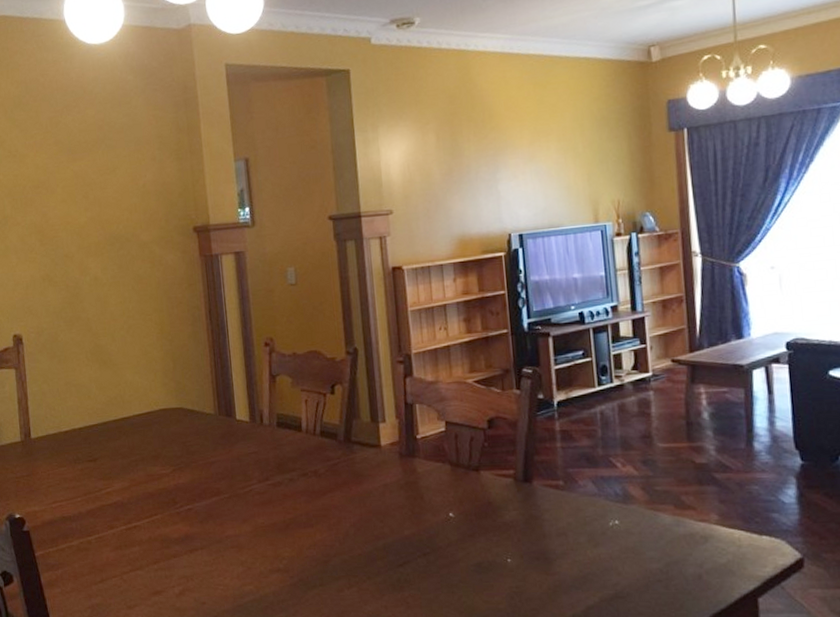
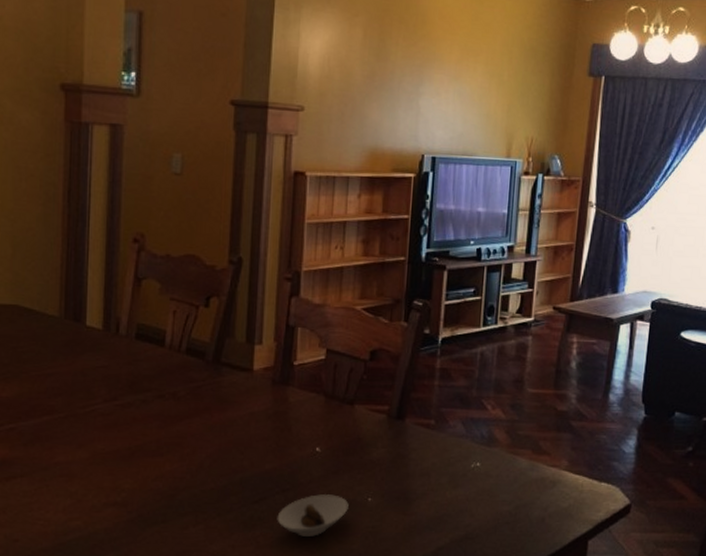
saucer: none [422,557,489,597] -> present [277,494,349,537]

